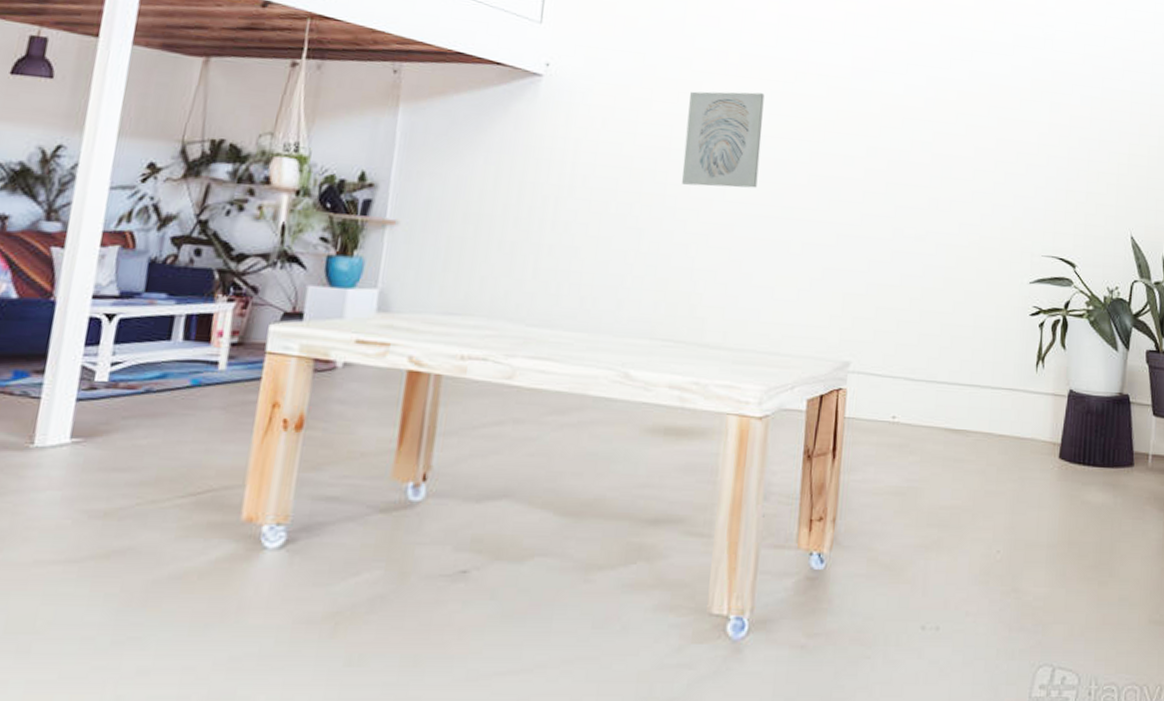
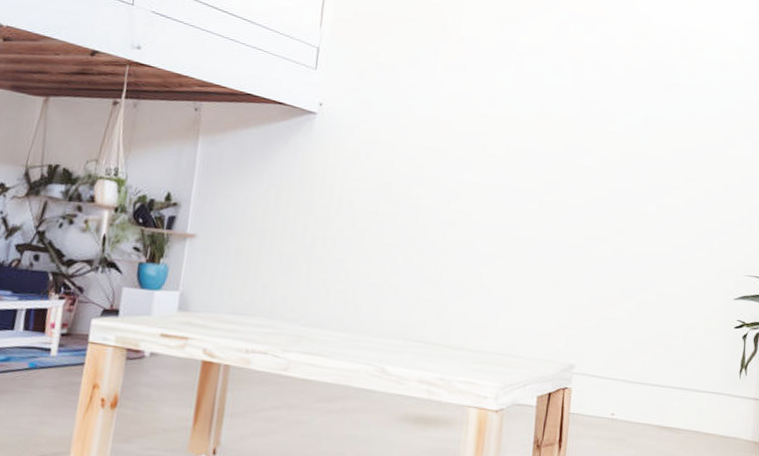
wall art: present [682,91,765,188] -> none [432,128,503,212]

